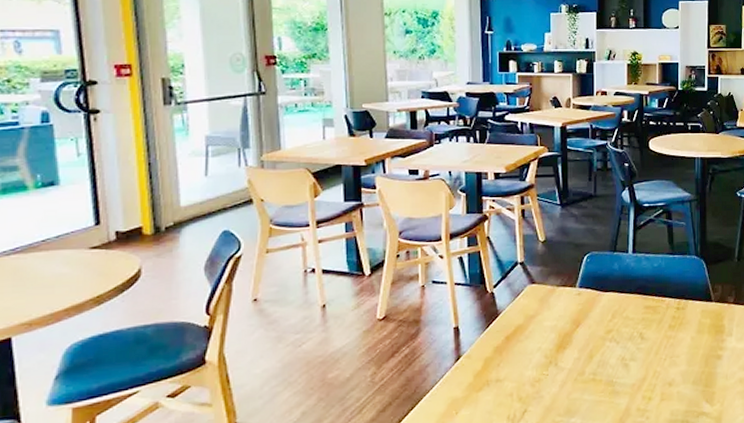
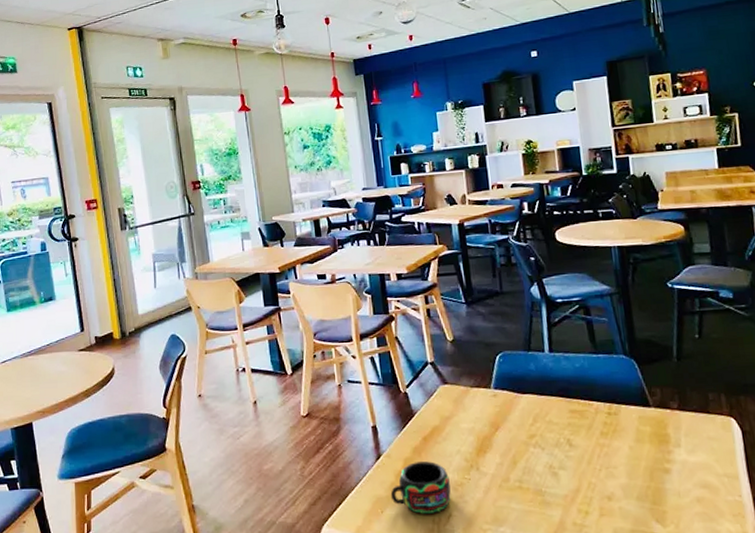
mug: none [467,359,528,412] -> present [390,461,451,515]

